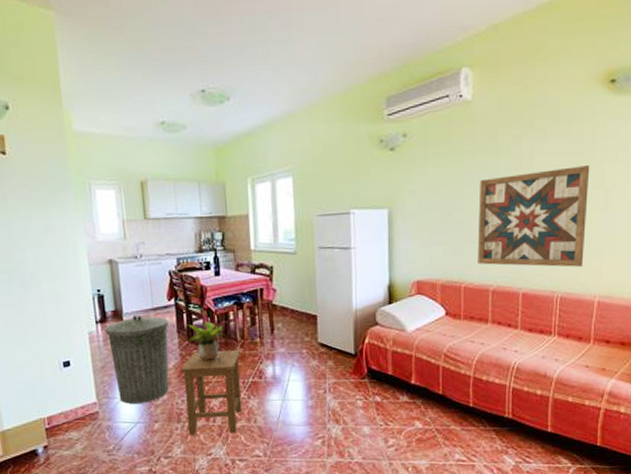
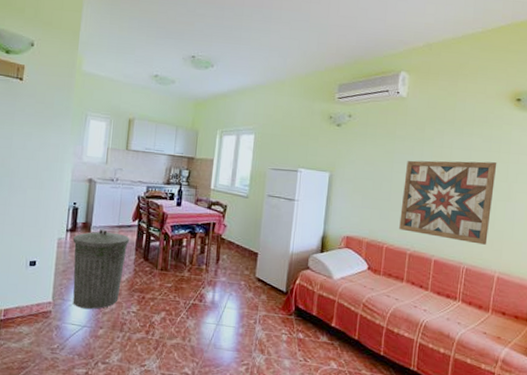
stool: present [180,350,242,435] -> none [128,269,187,349]
potted plant: present [187,321,224,360] -> none [144,244,176,279]

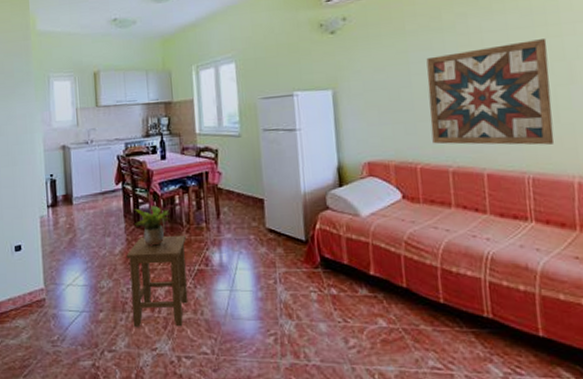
trash can: present [72,229,130,309] -> none [55,199,117,291]
stool: none [128,269,187,349] -> present [126,235,188,327]
potted plant: none [144,244,176,279] -> present [134,205,169,246]

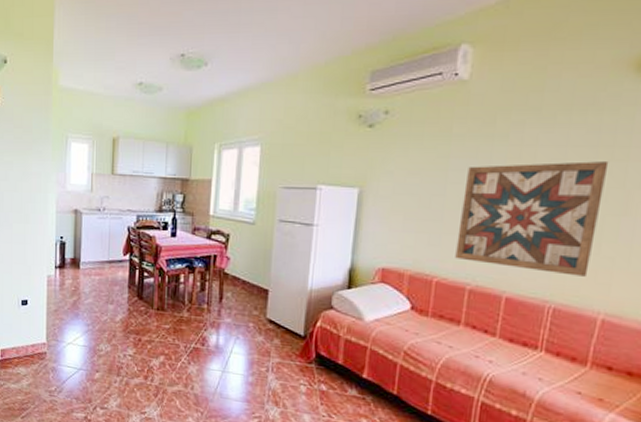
stool: present [126,235,188,327] -> none [126,309,186,397]
potted plant: present [134,205,169,246] -> none [138,280,172,319]

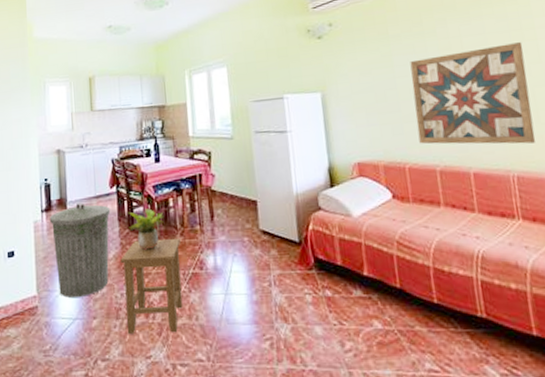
trash can: none [62,265,122,351] -> present [49,203,111,298]
stool: none [126,309,186,397] -> present [120,238,183,334]
potted plant: none [138,280,172,319] -> present [128,208,164,250]

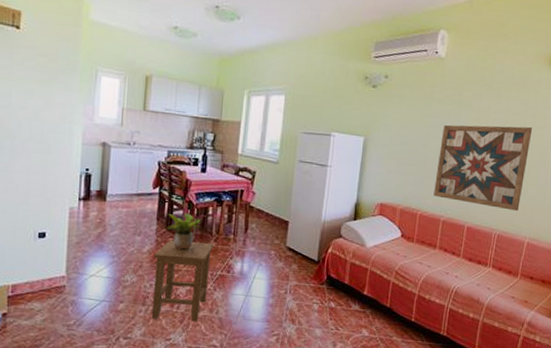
trash can: present [49,203,111,298] -> none [86,197,151,283]

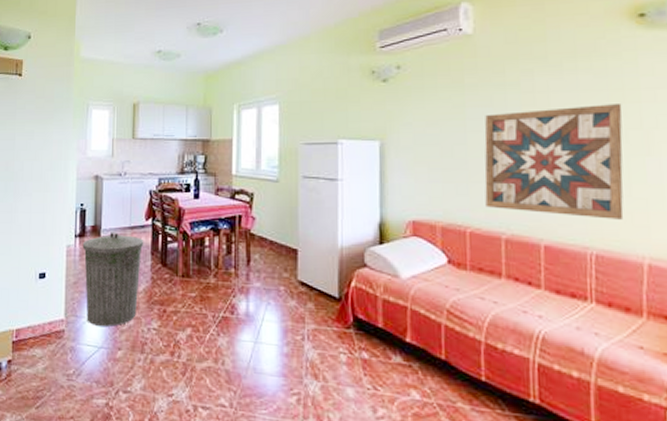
trash can: none [86,197,151,283] -> present [82,232,144,327]
stool: present [151,240,213,322] -> none [150,276,213,375]
potted plant: present [166,213,201,249] -> none [161,245,197,287]

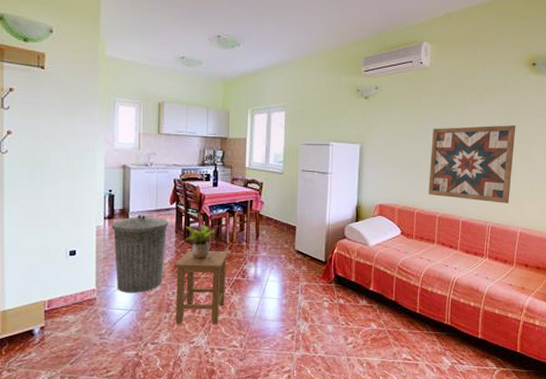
stool: none [150,276,213,375] -> present [175,250,228,325]
potted plant: none [161,245,197,287] -> present [184,224,216,258]

